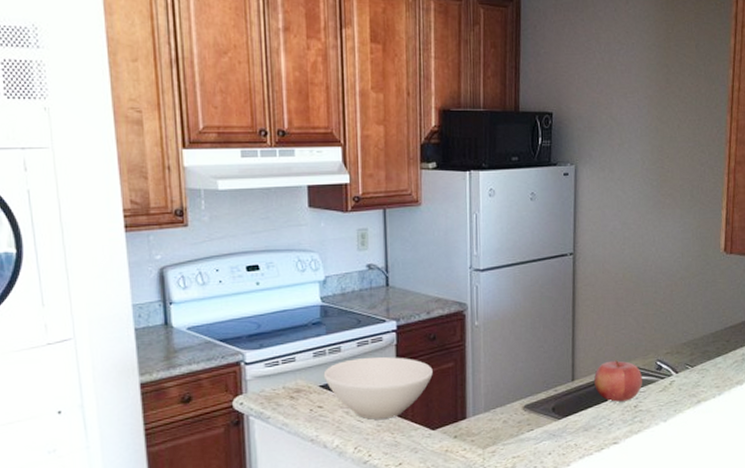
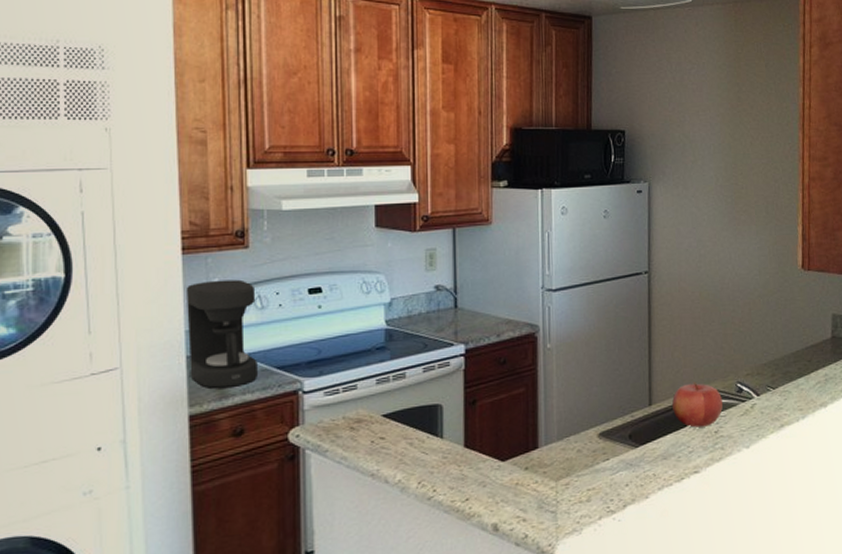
coffee maker: none [131,256,202,360] -> present [187,279,257,389]
bowl: present [323,356,433,420] -> none [386,382,503,451]

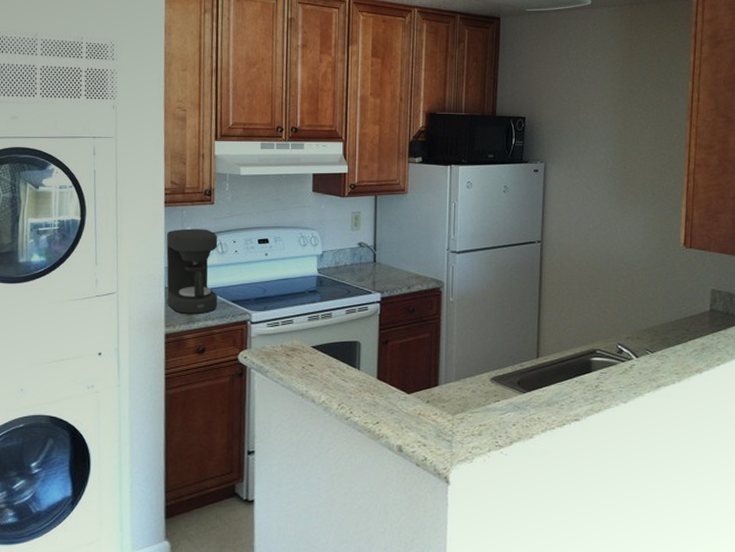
fruit: present [672,382,723,428] -> none [558,340,603,381]

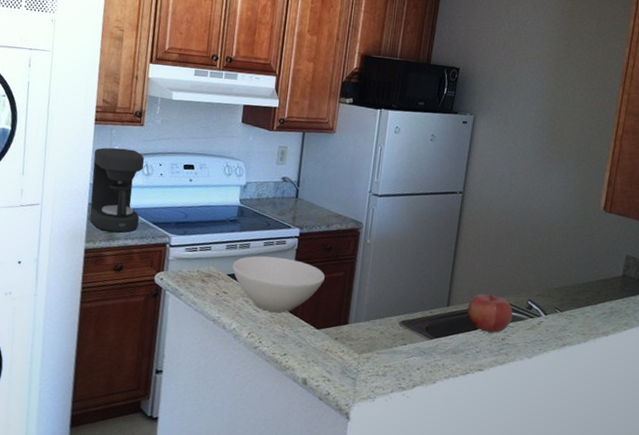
bowl: none [316,324,410,380] -> present [232,256,325,313]
fruit: none [558,340,603,381] -> present [467,293,513,333]

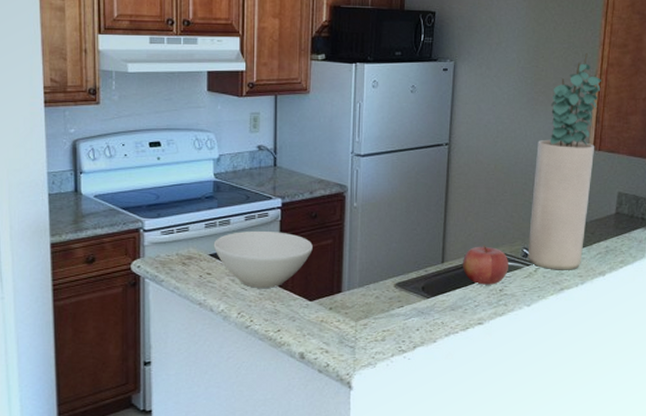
coffee maker: present [89,147,145,233] -> none [49,131,106,223]
vase: none [532,118,616,327] -> present [527,52,601,270]

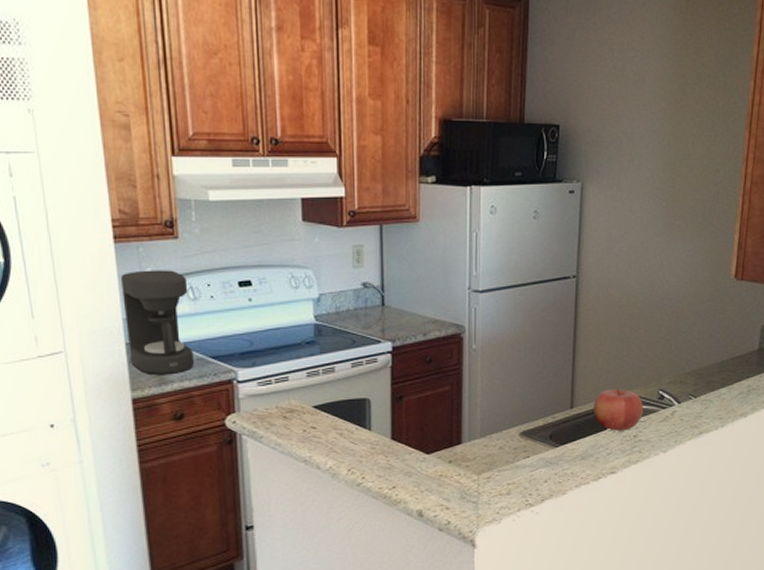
coffee maker: none [49,131,106,223] -> present [121,270,194,376]
bowl: present [213,230,313,288] -> none [317,378,428,442]
vase: present [527,52,601,270] -> none [664,169,744,413]

